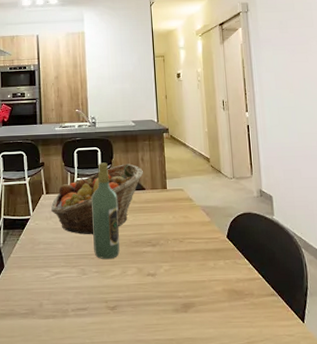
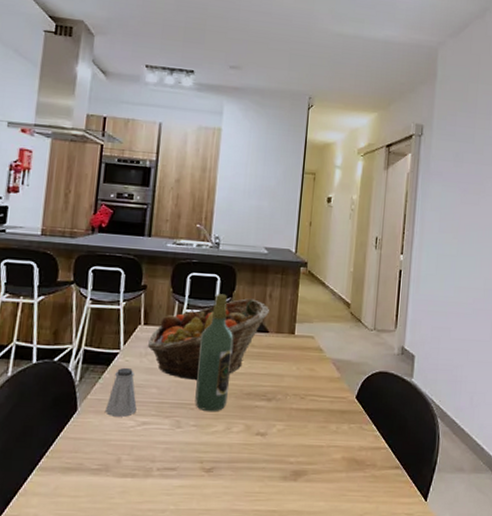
saltshaker: none [26,229,49,270] -> present [106,367,137,417]

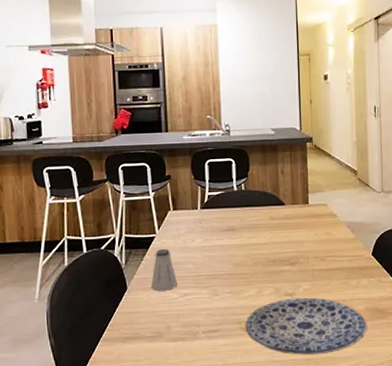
fruit basket: present [147,298,270,381] -> none [178,176,284,254]
wine bottle: present [195,294,234,412] -> none [223,175,255,280]
plate: none [206,438,343,507] -> present [245,297,368,355]

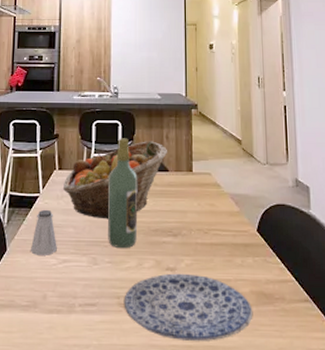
fruit basket: none [178,176,284,254] -> present [62,141,168,220]
wine bottle: none [223,175,255,280] -> present [107,138,138,249]

